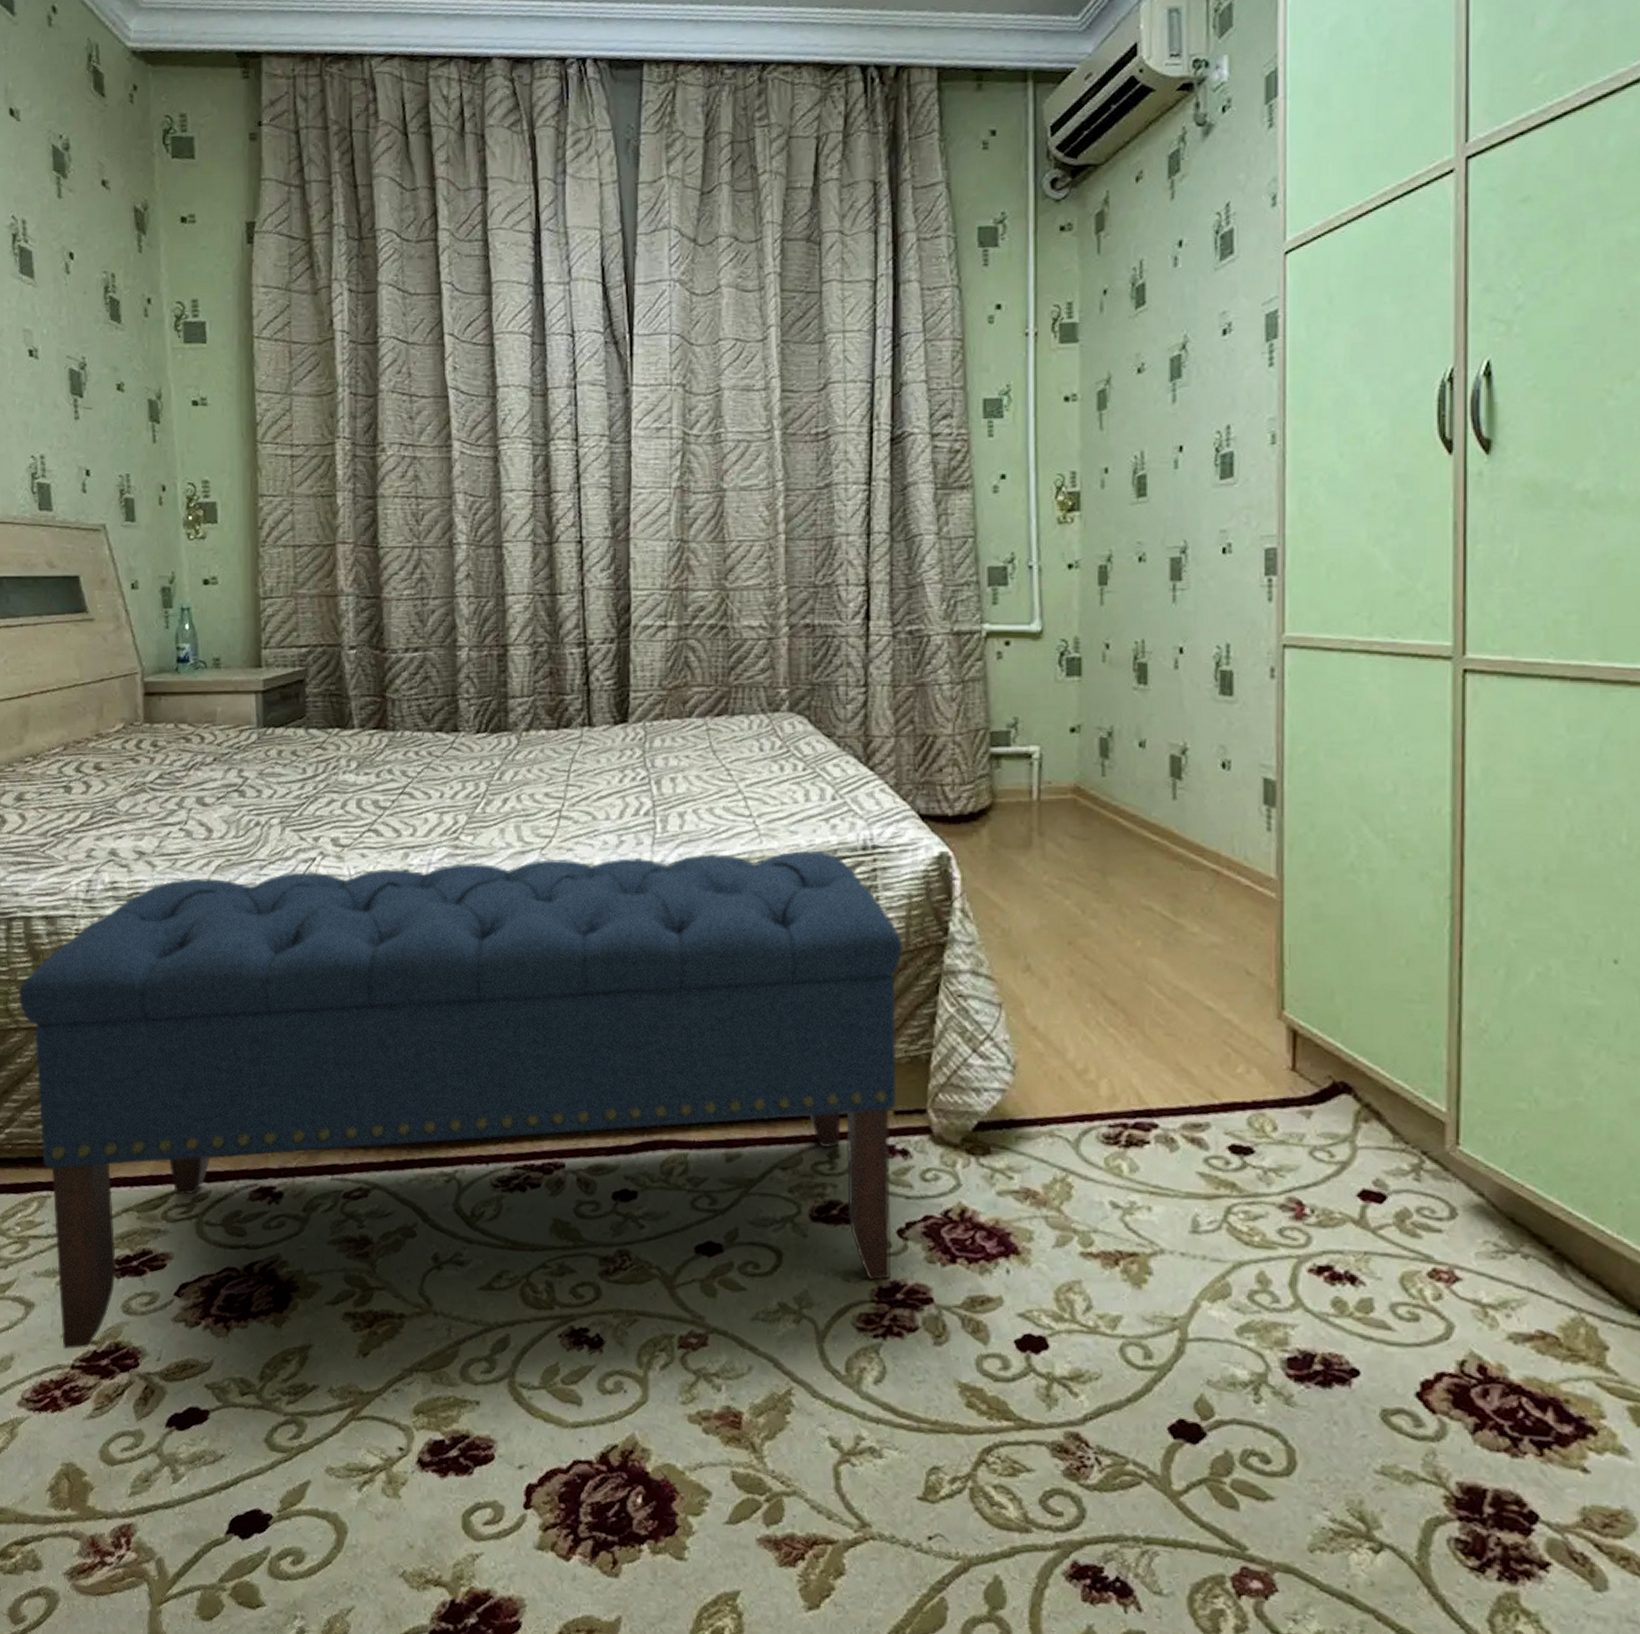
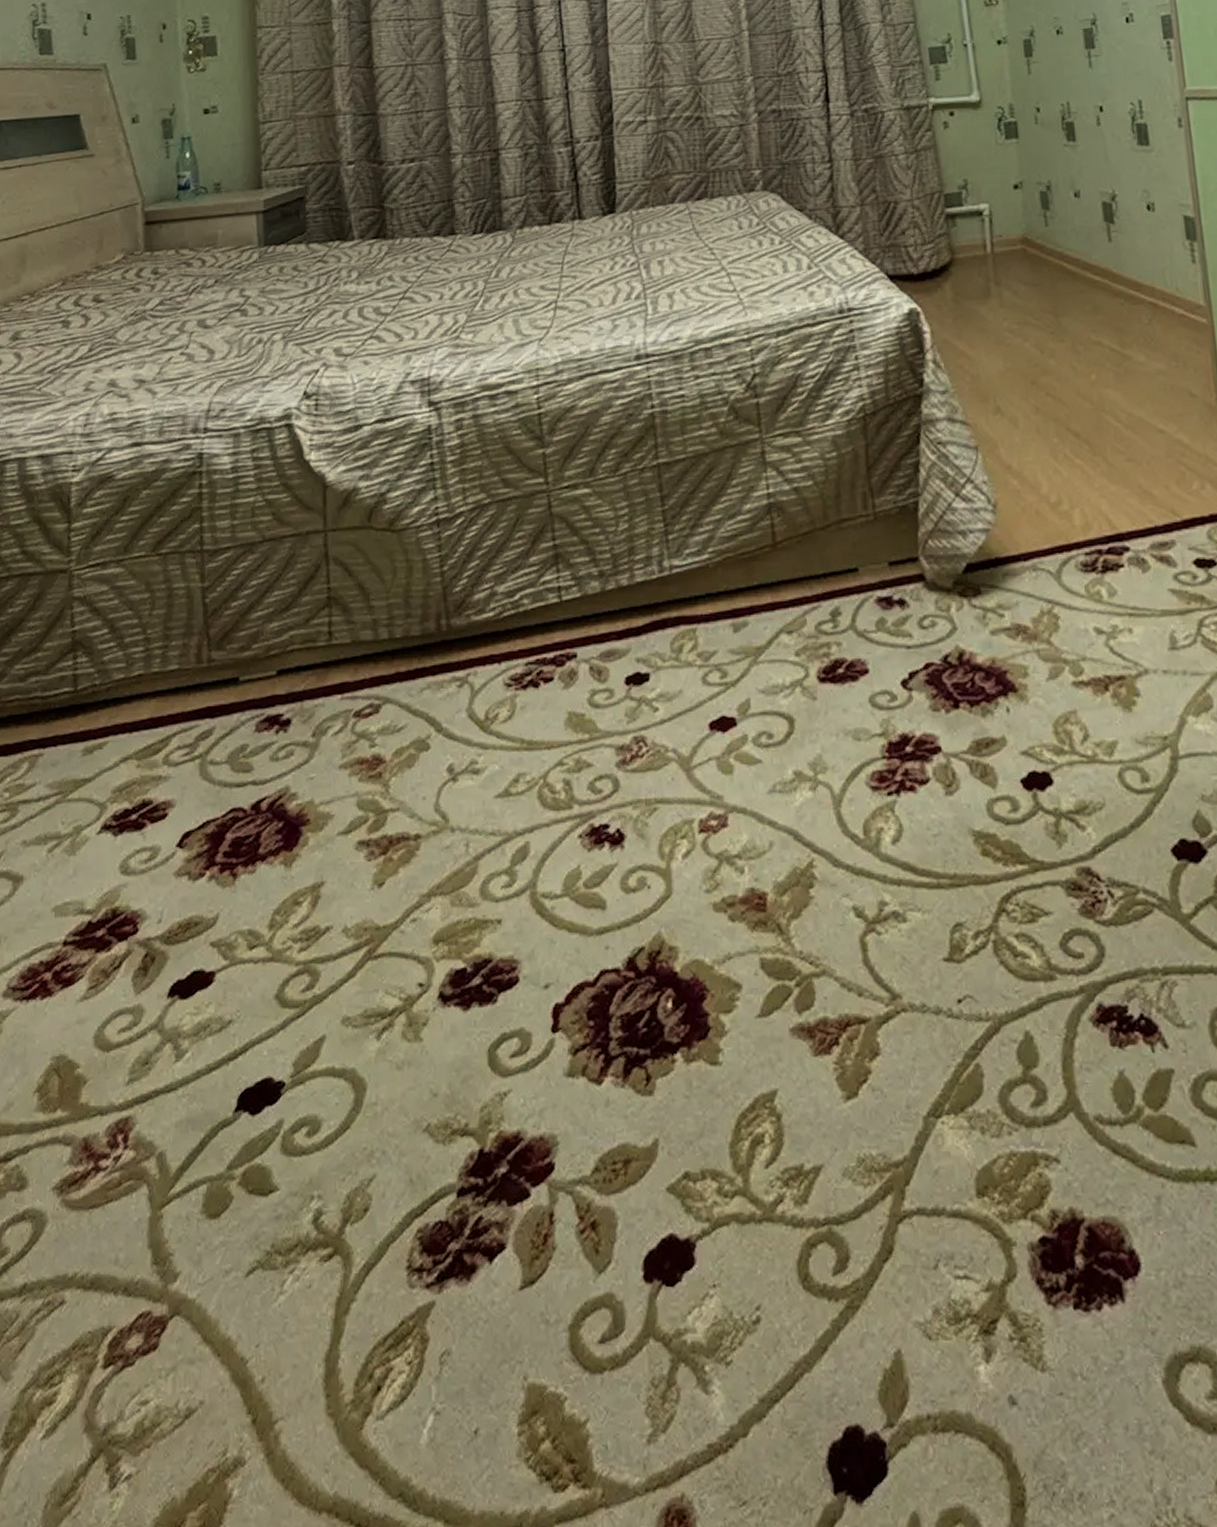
bench: present [19,850,903,1350] -> none [11,317,899,925]

